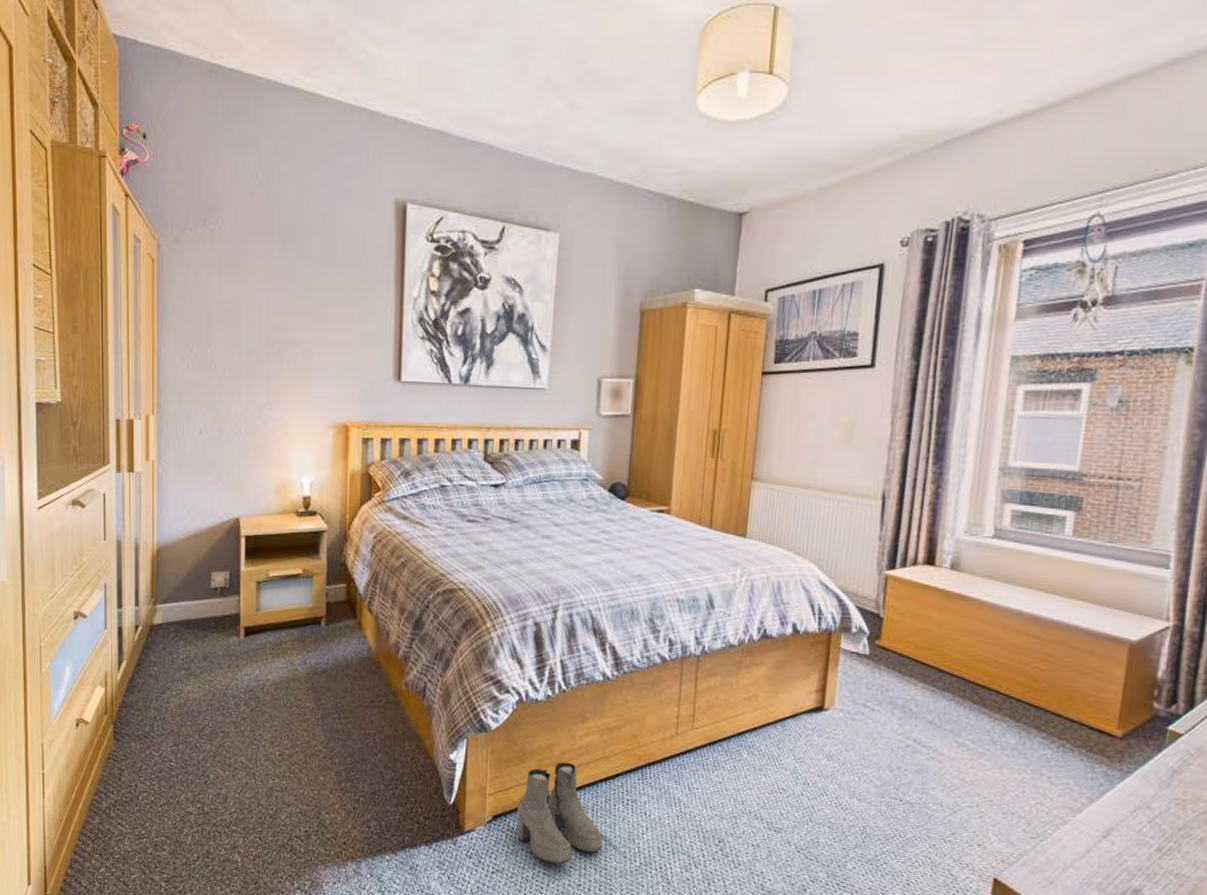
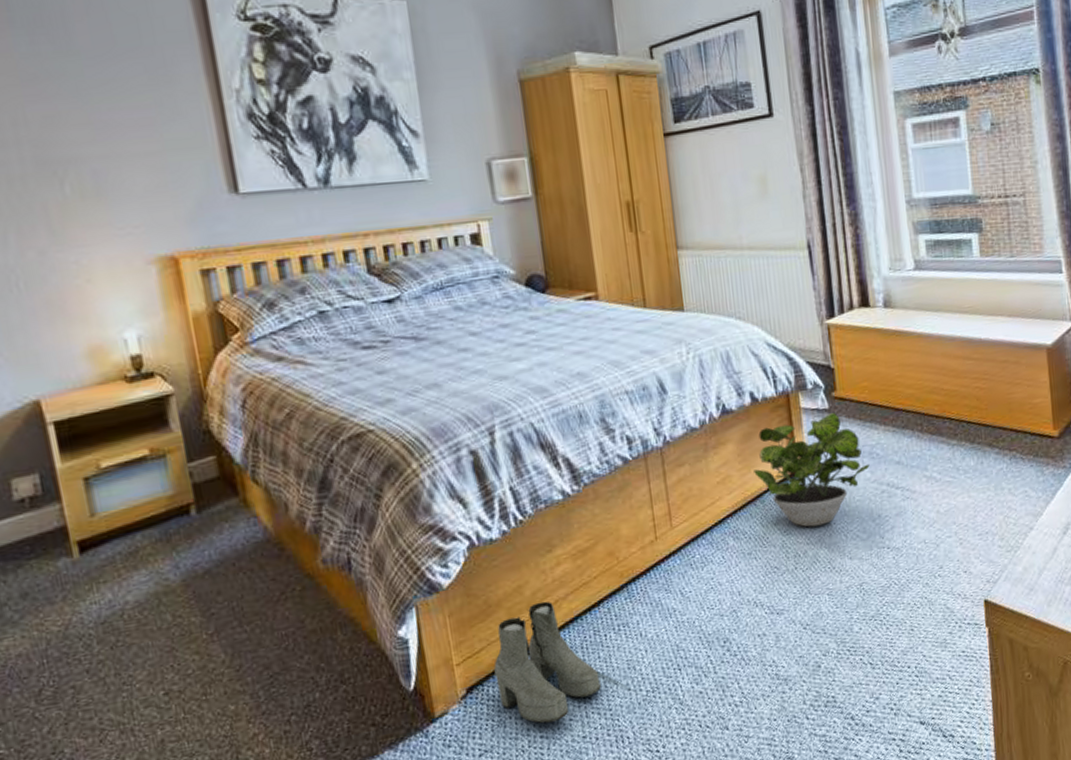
potted plant: none [781,659,900,762] -> present [754,413,870,528]

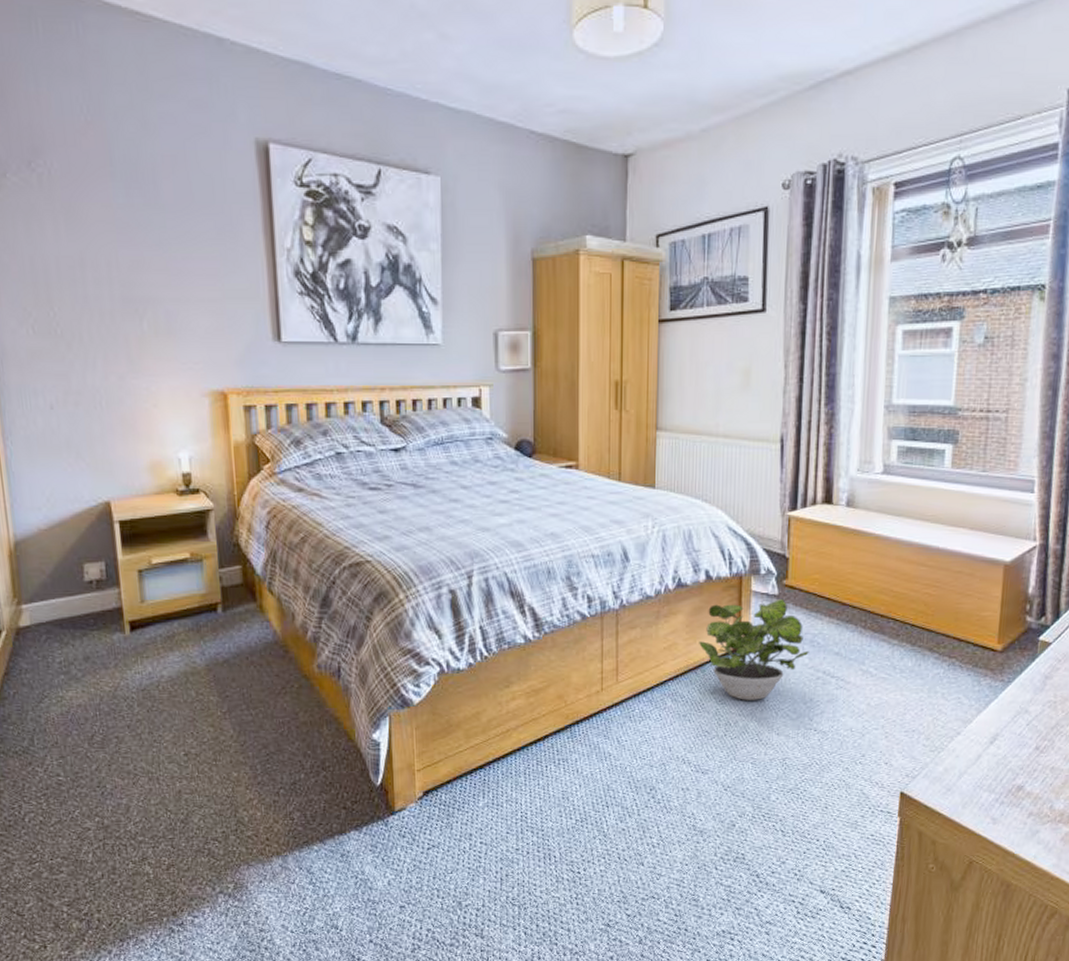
boots: present [494,601,601,724] -> none [448,729,537,832]

